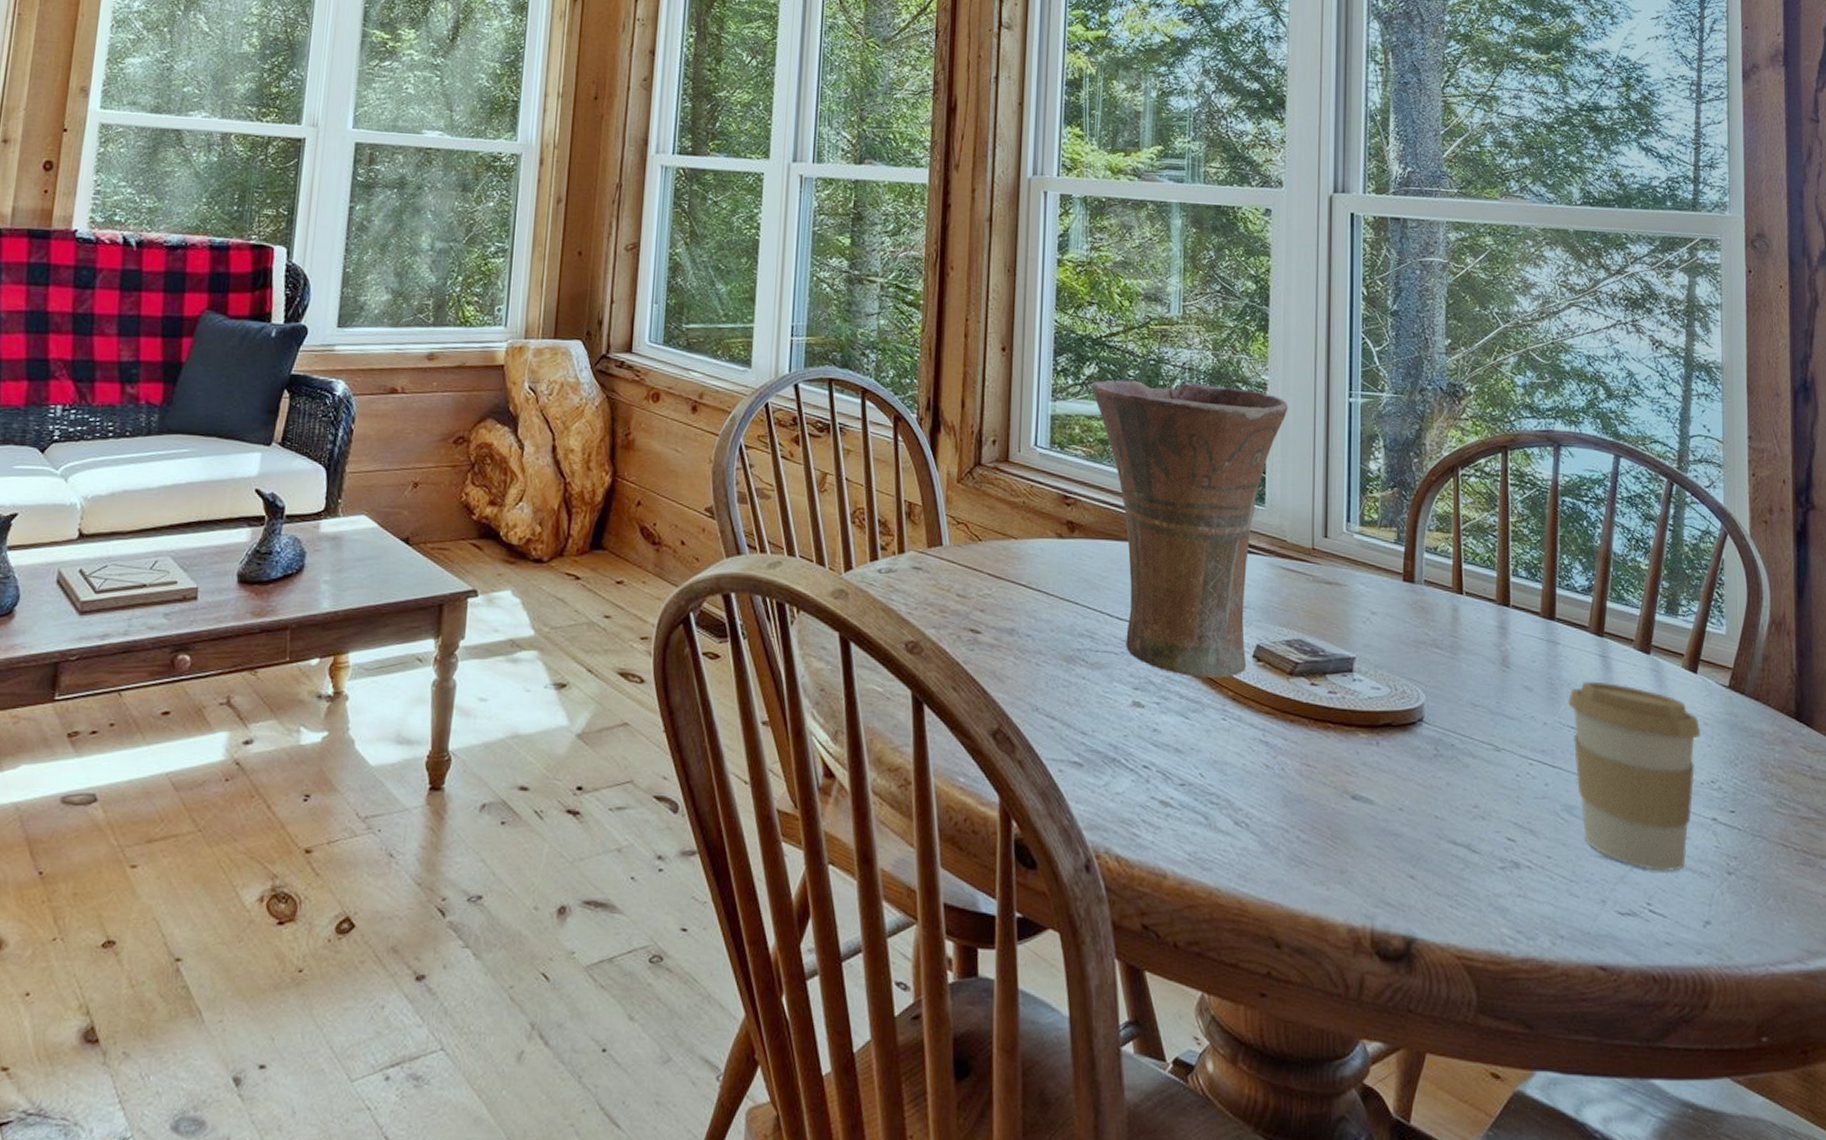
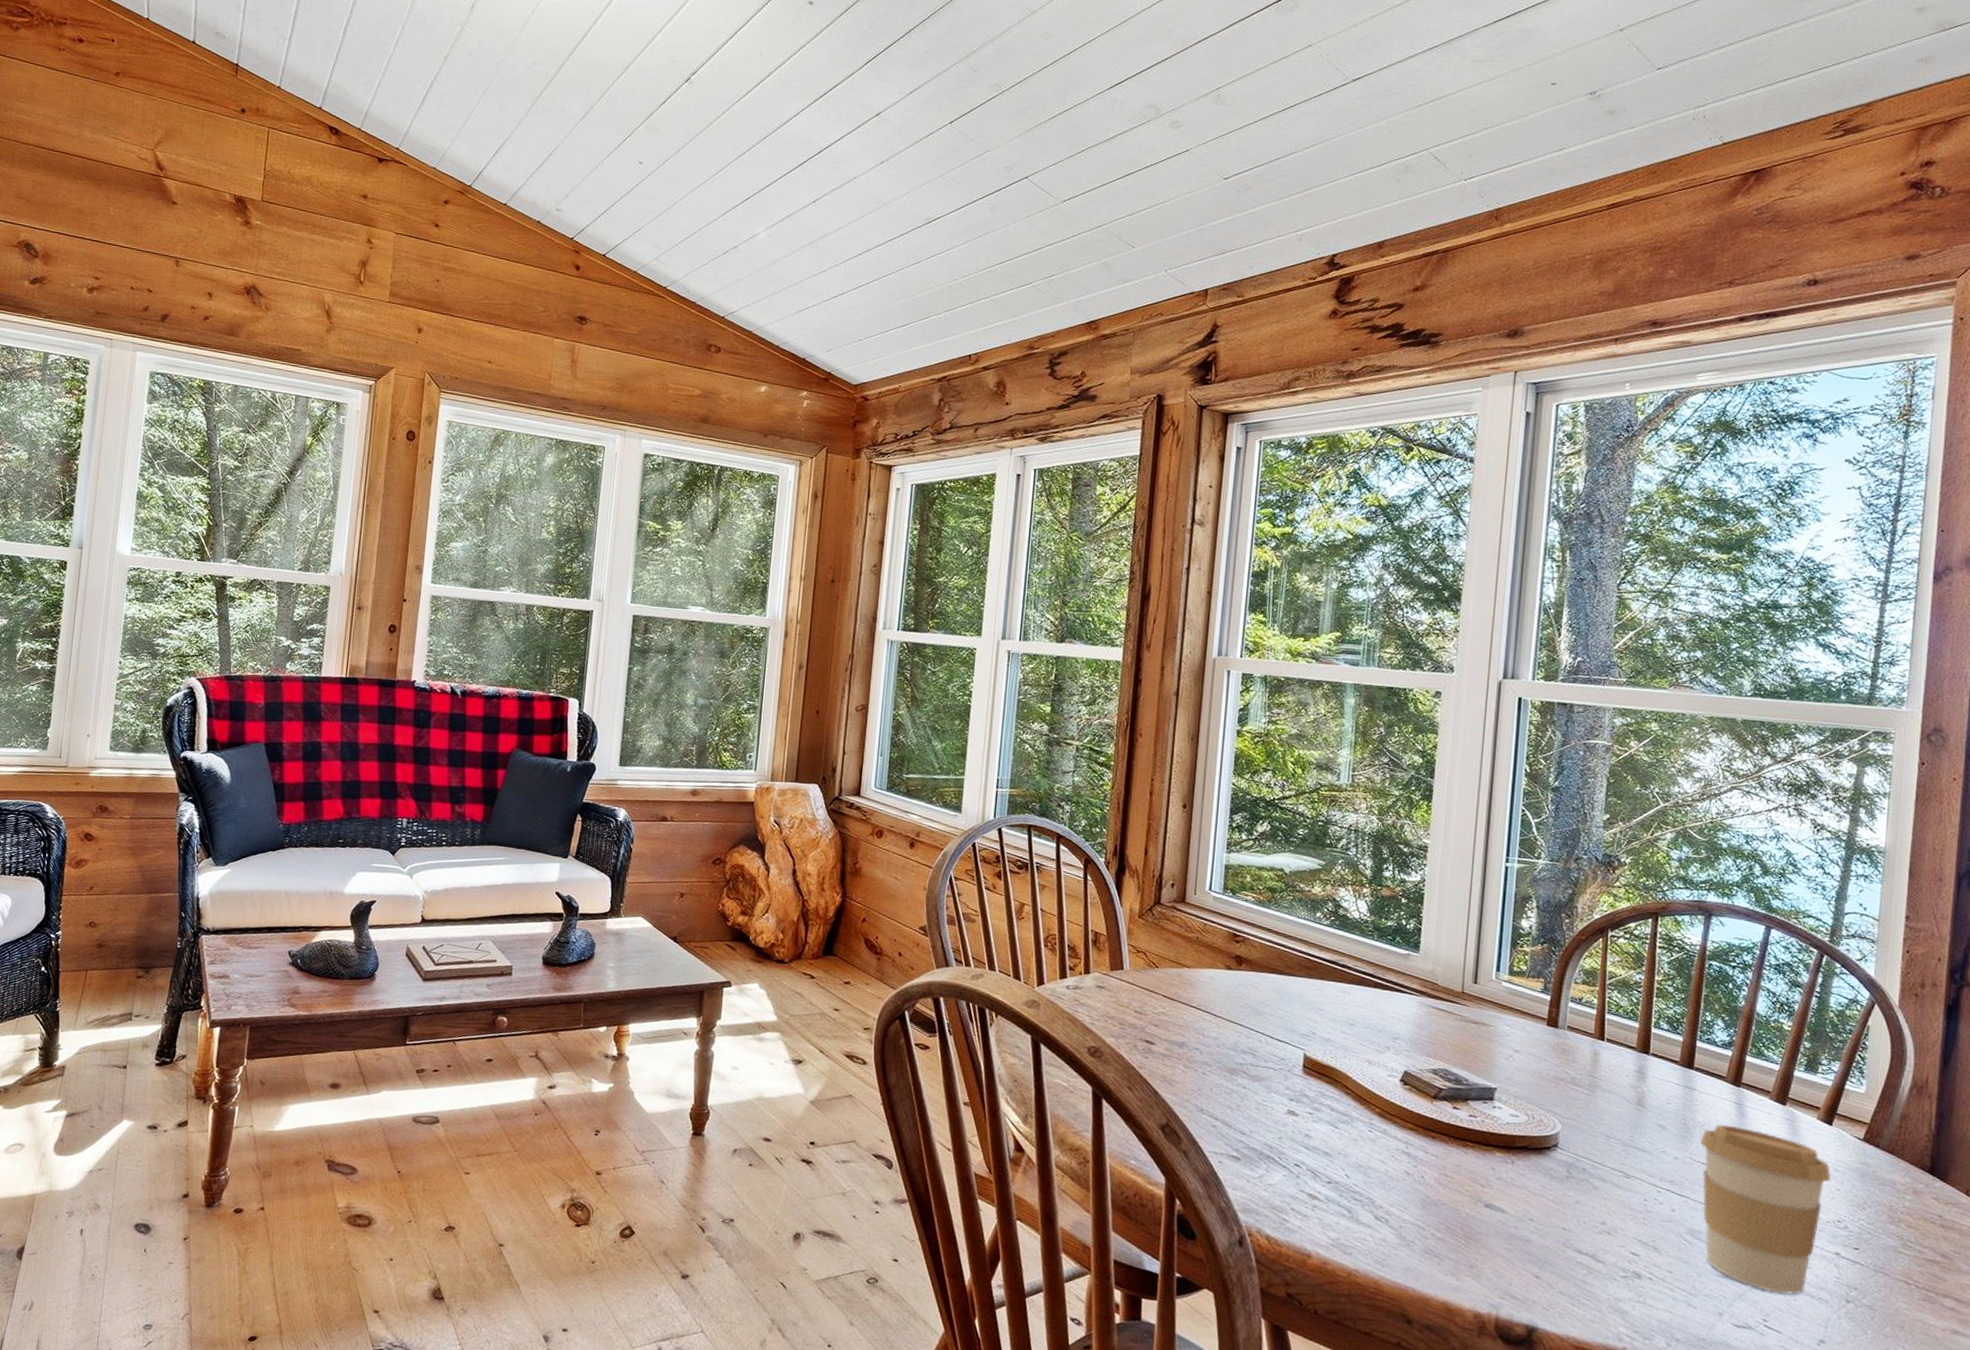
vase: present [1091,379,1288,678] -> none [1263,837,1447,1097]

